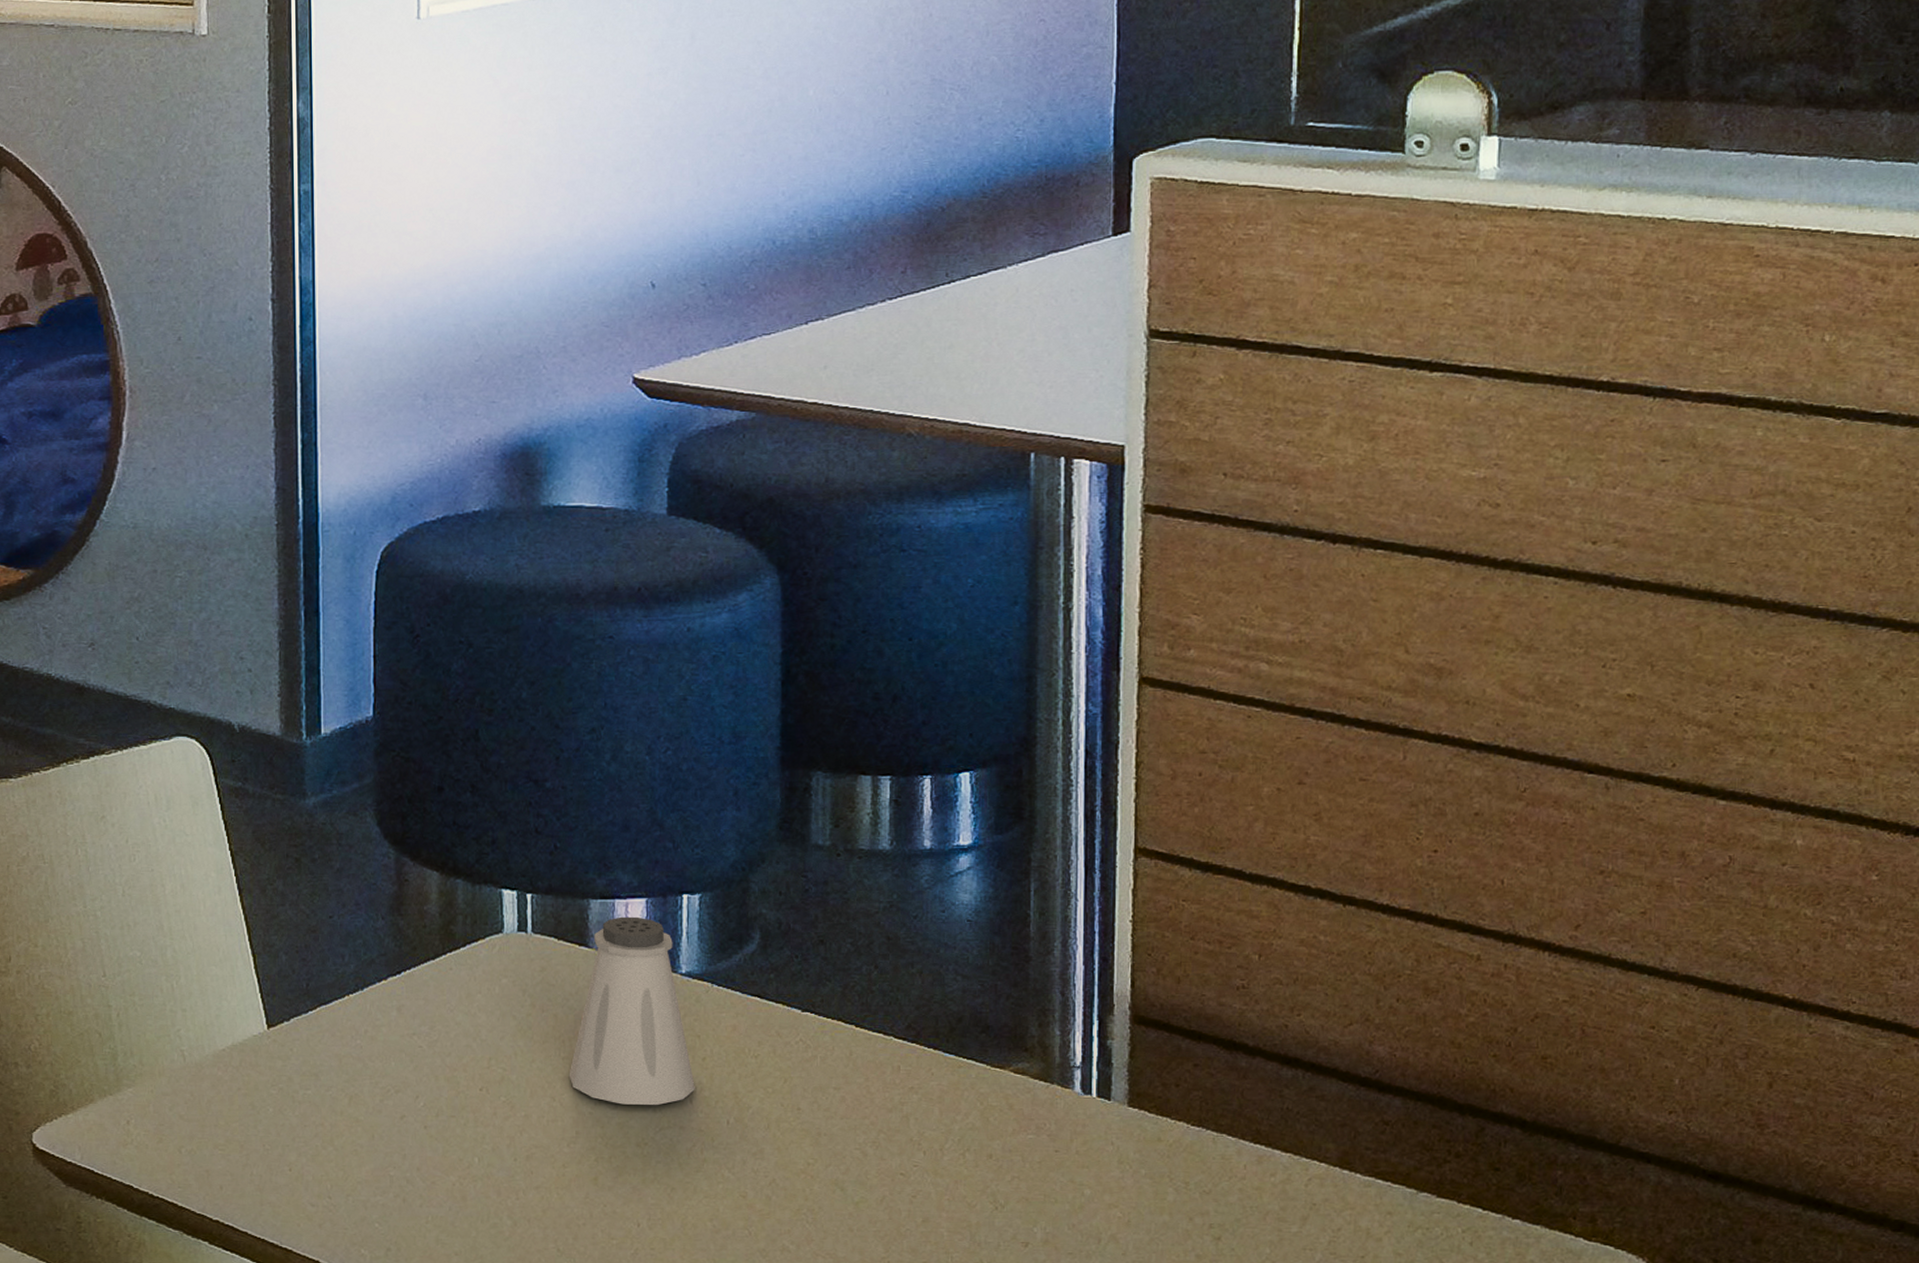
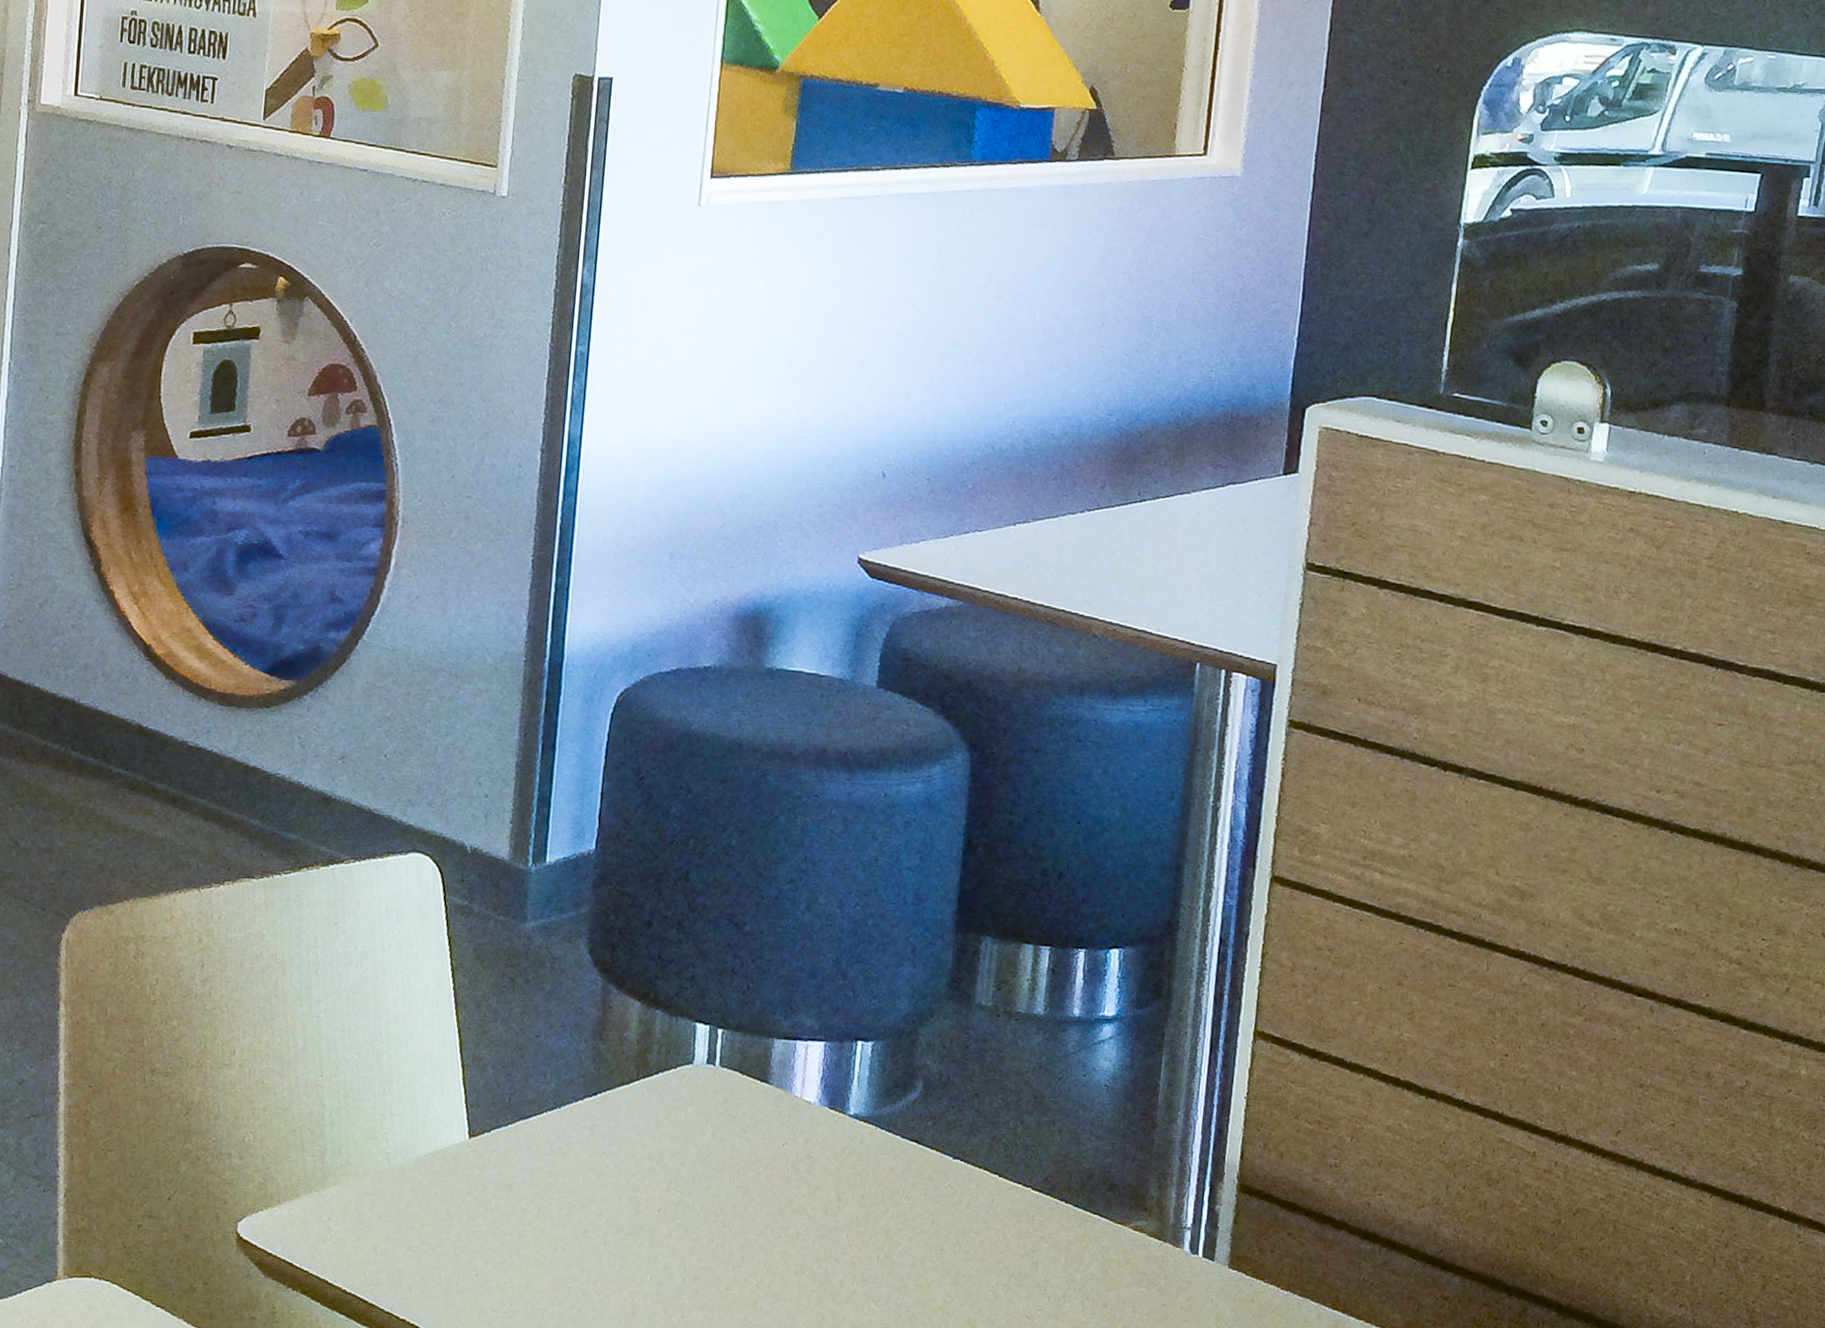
saltshaker: present [569,916,695,1106] -> none [740,1057,852,1238]

